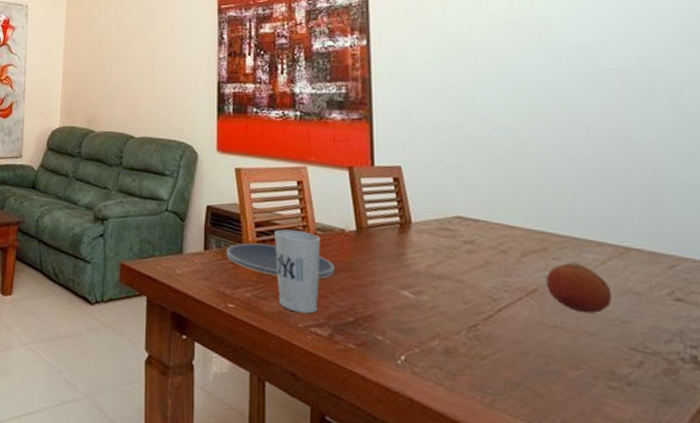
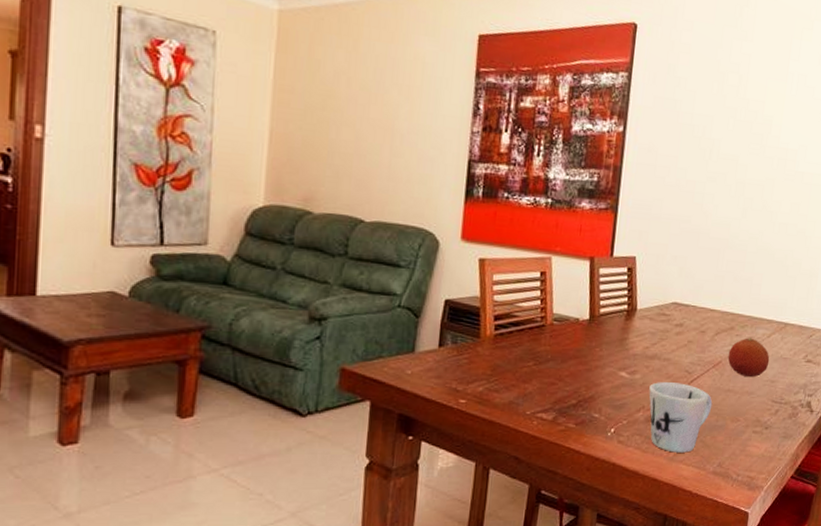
plate: present [226,243,334,279] -> none [462,336,566,367]
cup: present [275,229,321,314] -> none [510,321,556,401]
mug: none [442,306,536,401] -> present [649,382,713,453]

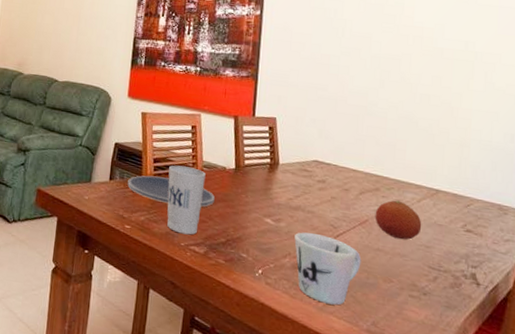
plate: none [462,336,566,367] -> present [127,175,215,207]
cup: none [510,321,556,401] -> present [167,165,206,235]

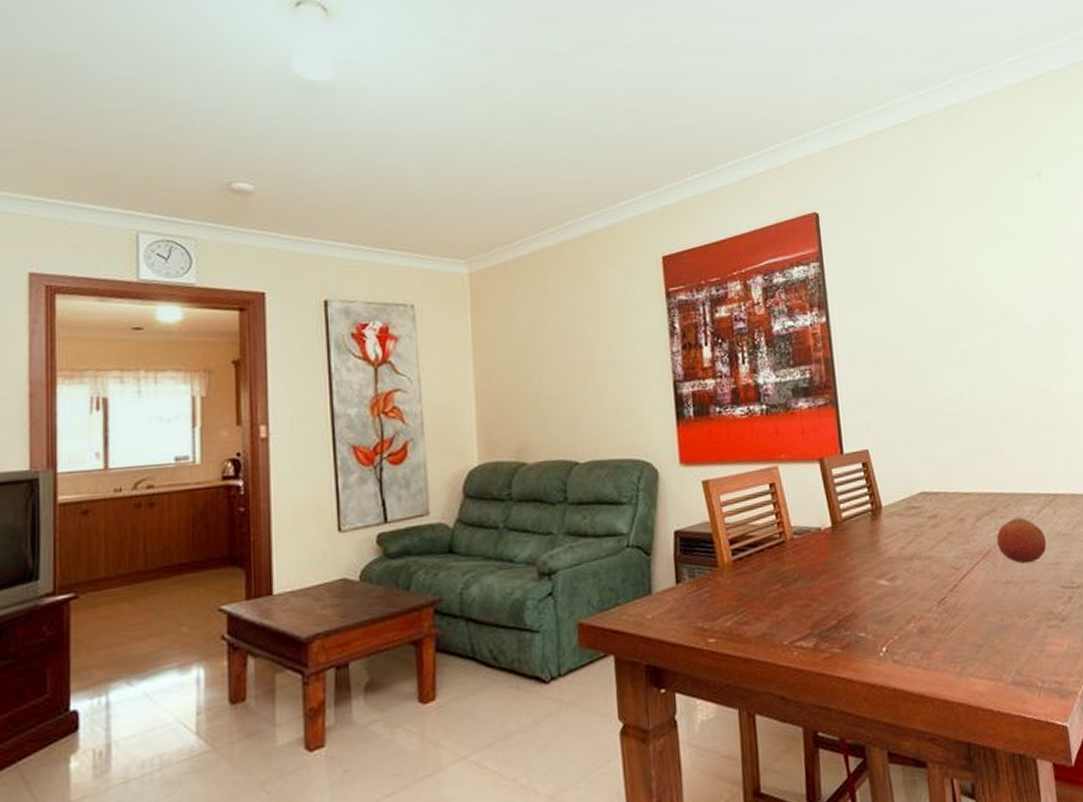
plate: present [127,175,215,207] -> none [701,561,815,596]
cup: present [167,165,206,235] -> none [751,538,802,630]
mug: present [294,232,362,306] -> none [915,582,993,666]

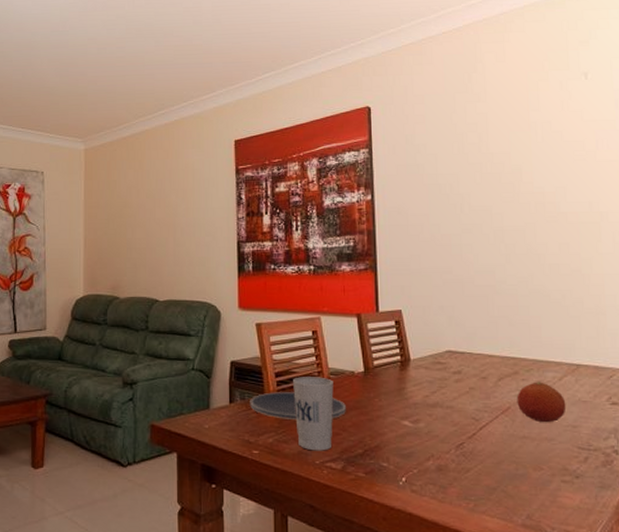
plate: none [701,561,815,596] -> present [250,392,346,419]
cup: none [751,538,802,630] -> present [293,377,334,451]

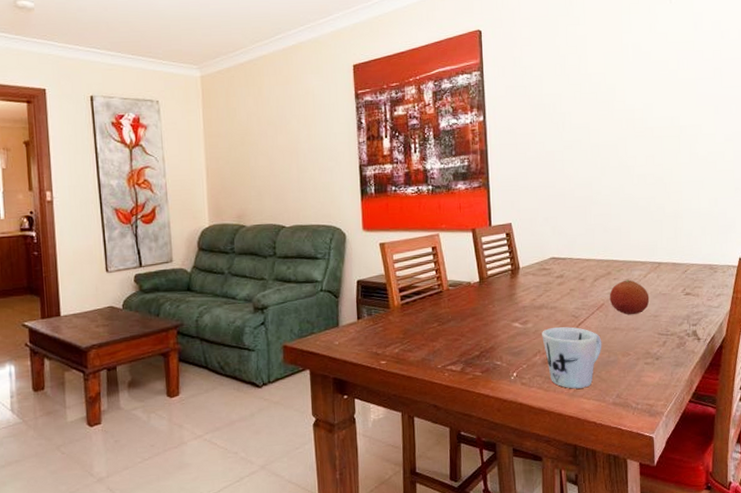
plate: present [250,392,346,419] -> none [376,305,464,330]
cup: present [293,377,334,451] -> none [416,289,453,357]
mug: none [436,430,509,503] -> present [542,326,602,389]

